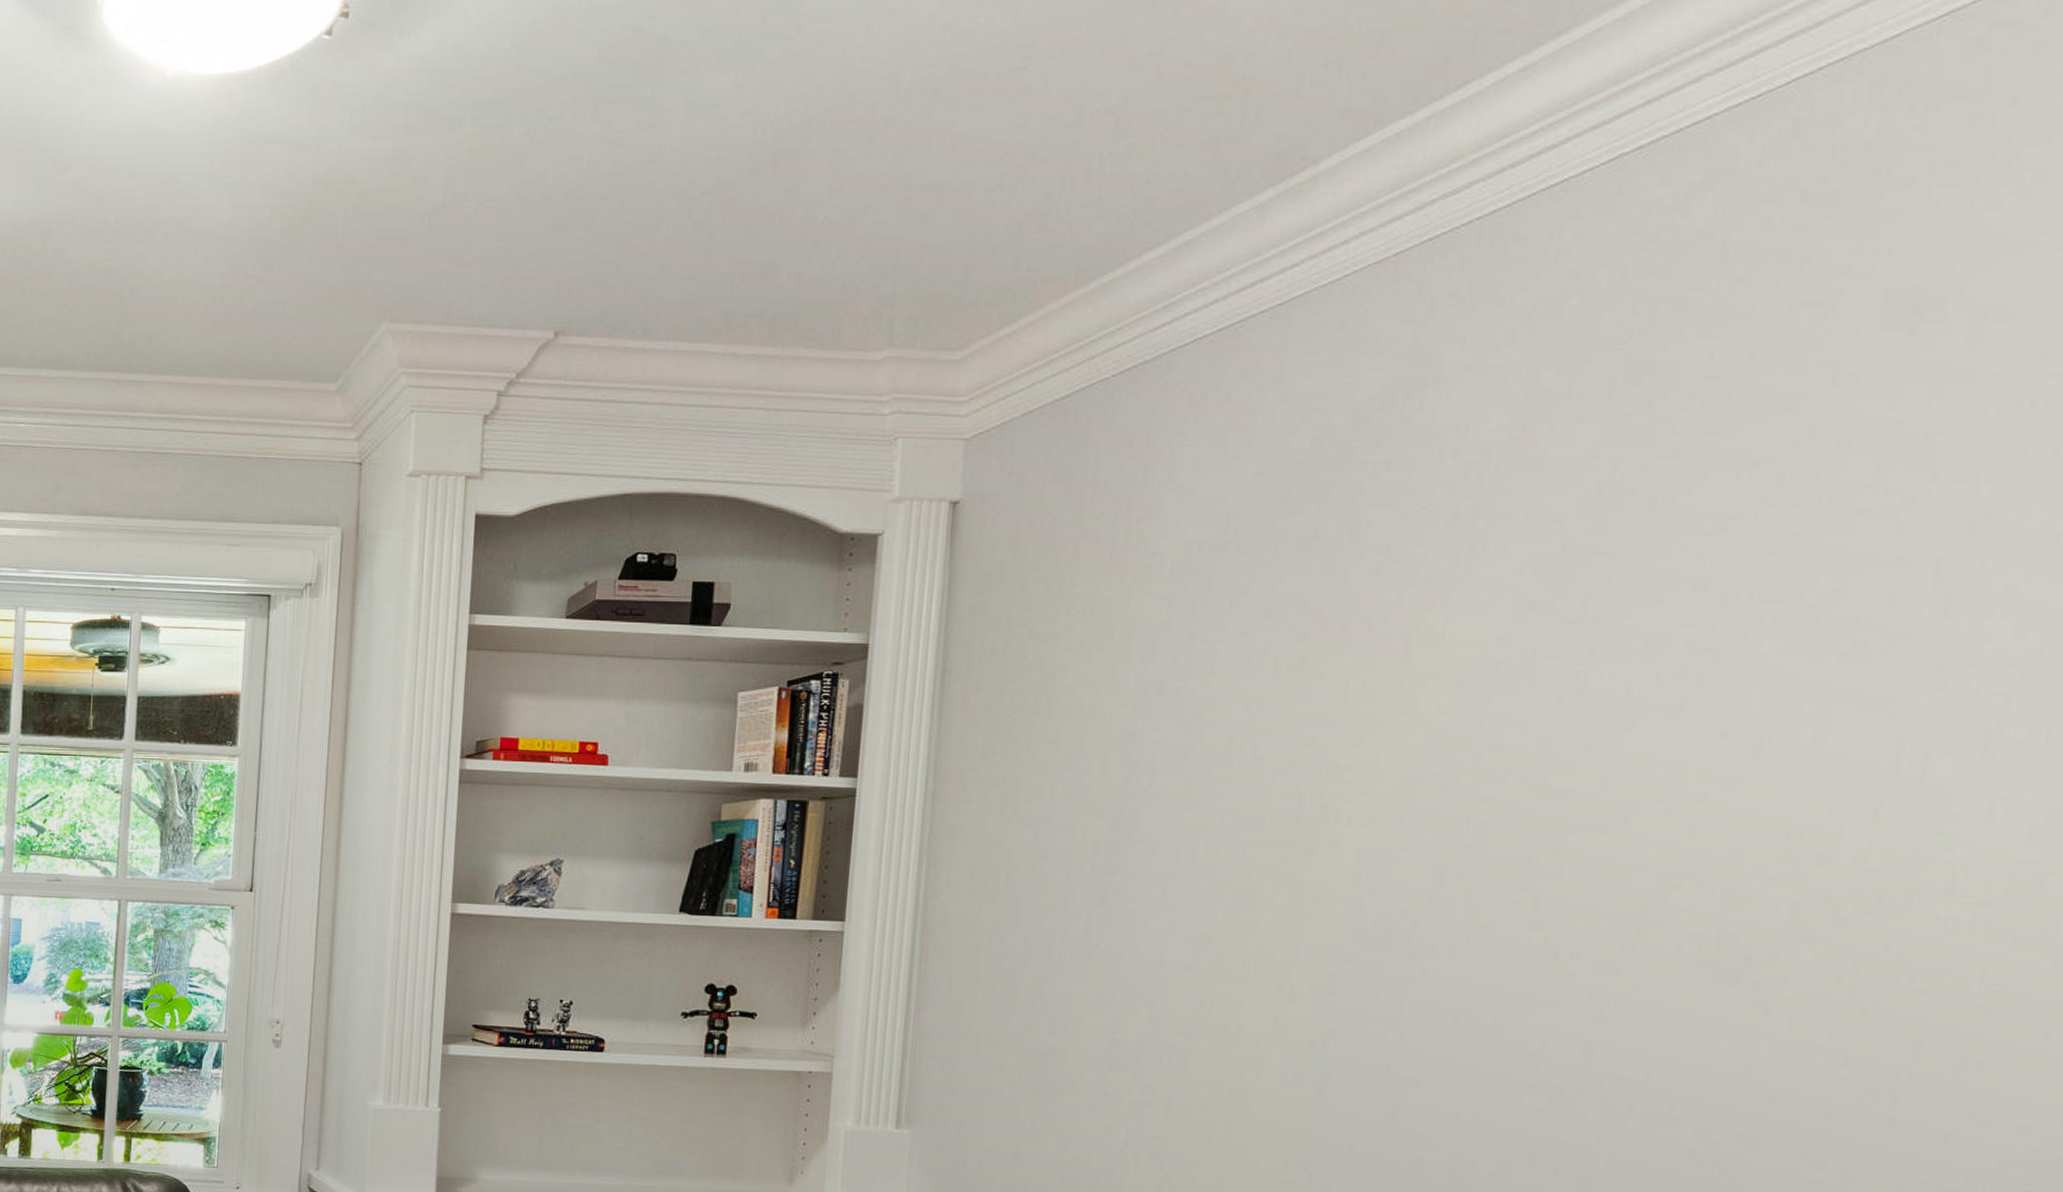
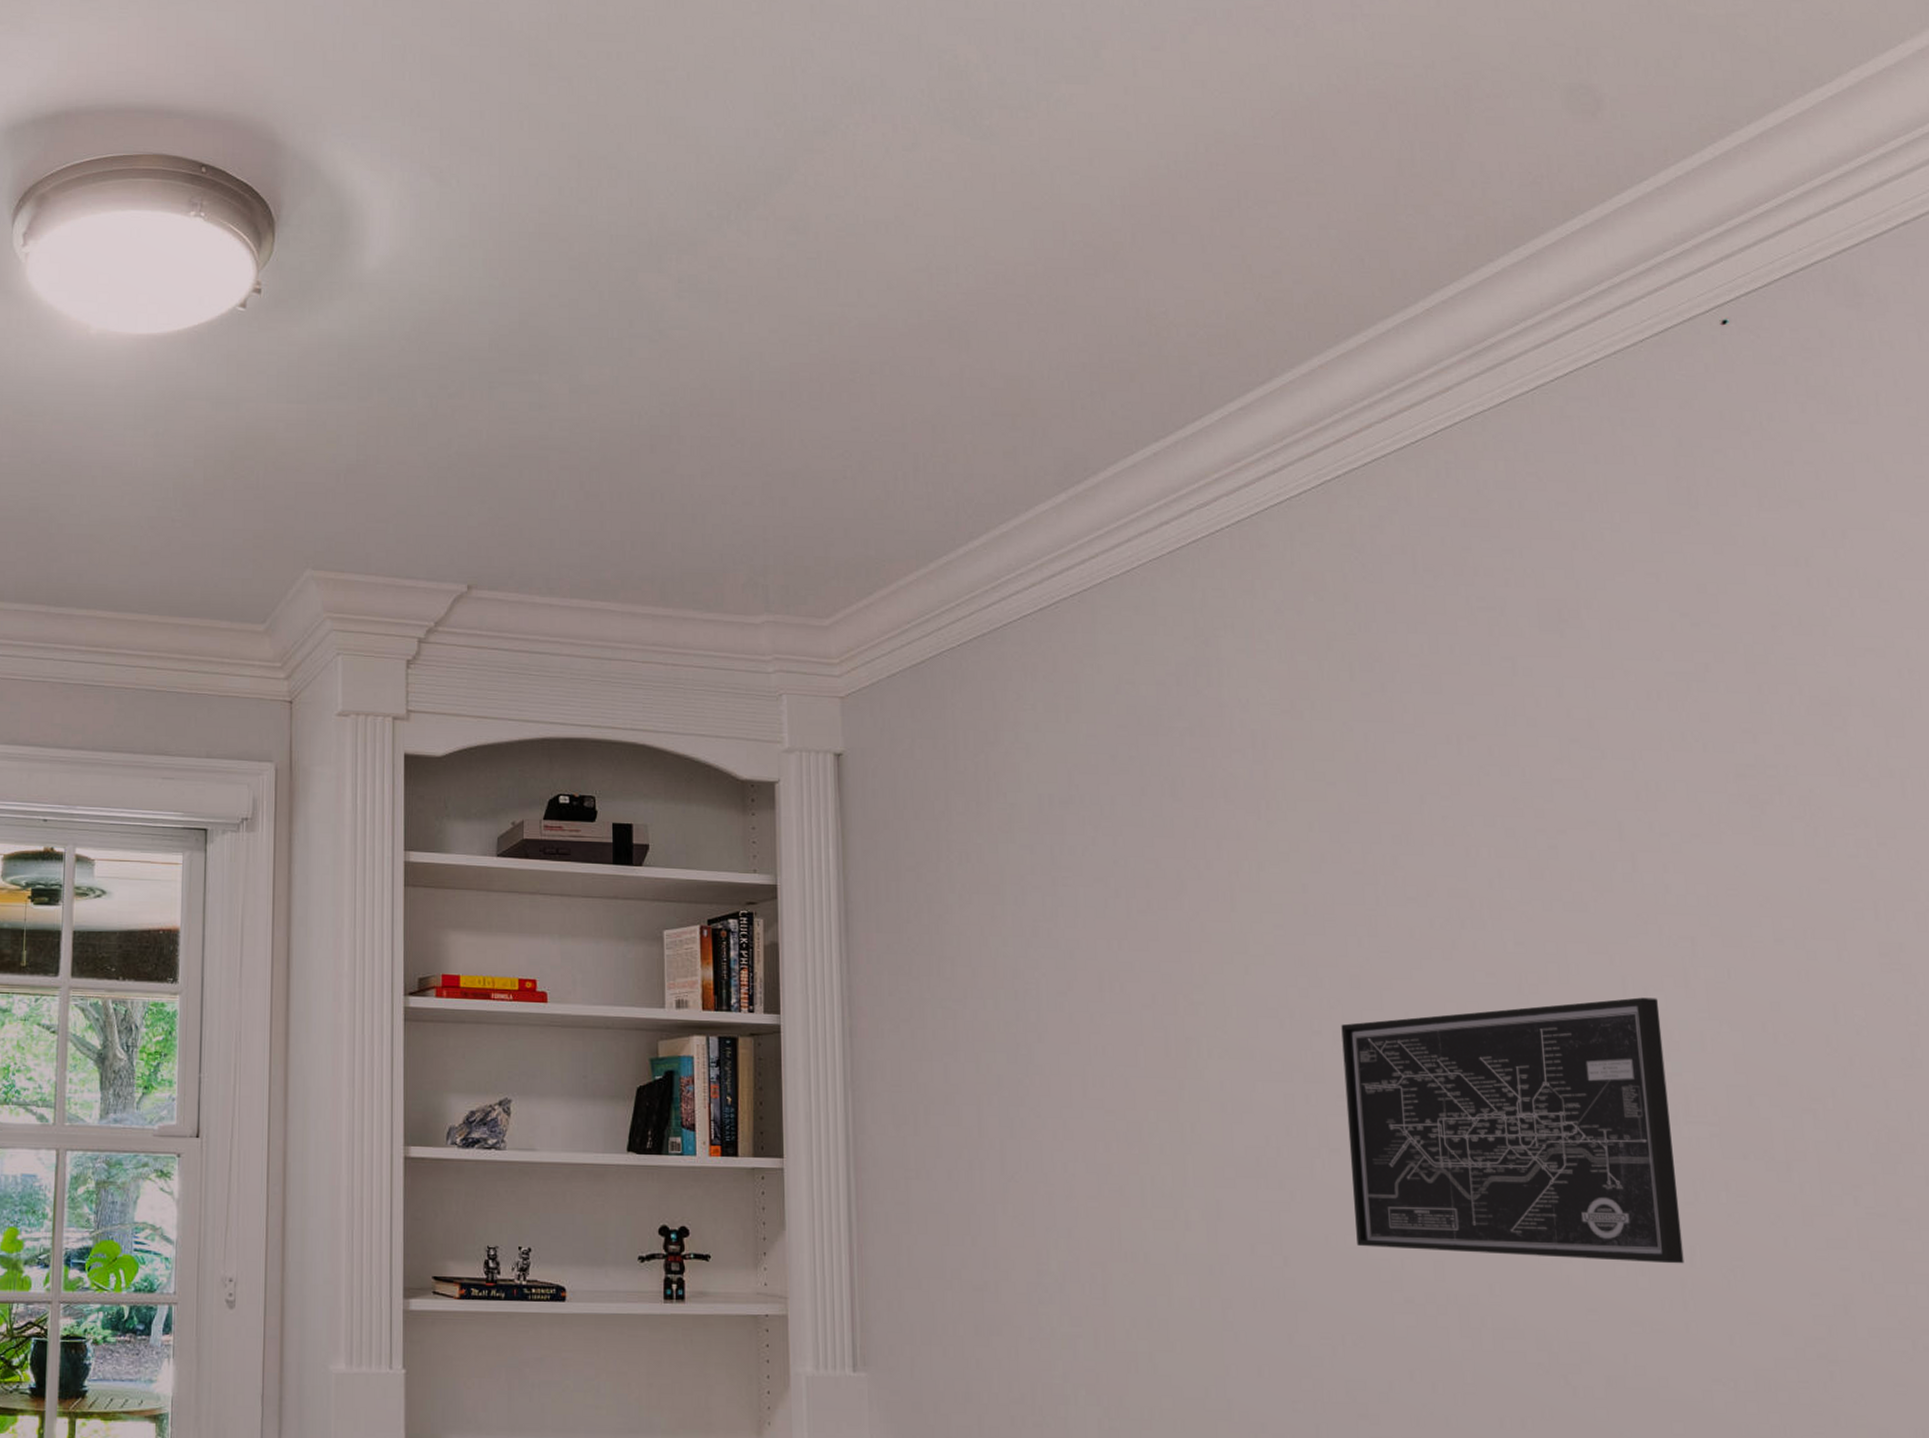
wall art: none [1492,762,1942,1056] -> present [1341,997,1684,1264]

